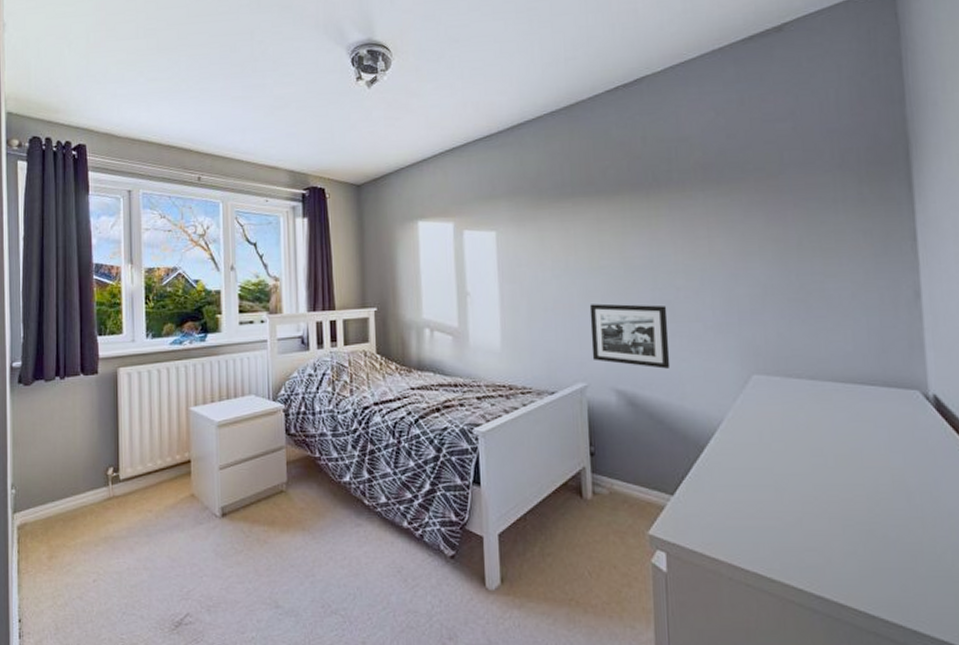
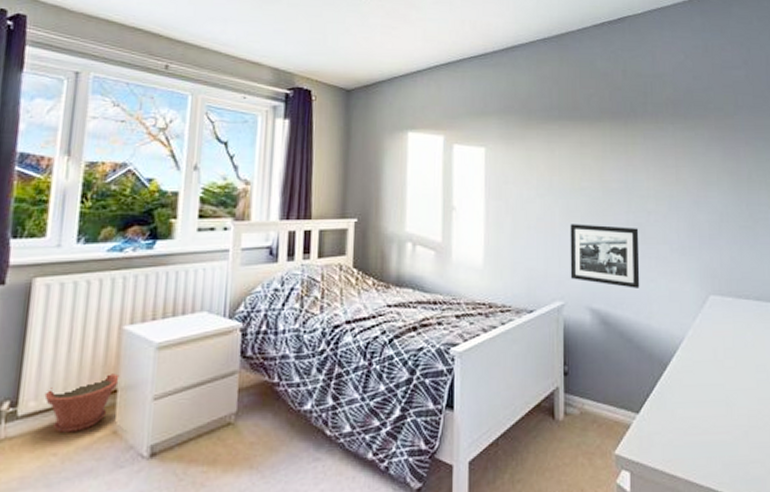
plant pot: none [137,447,191,494] -> present [44,374,120,433]

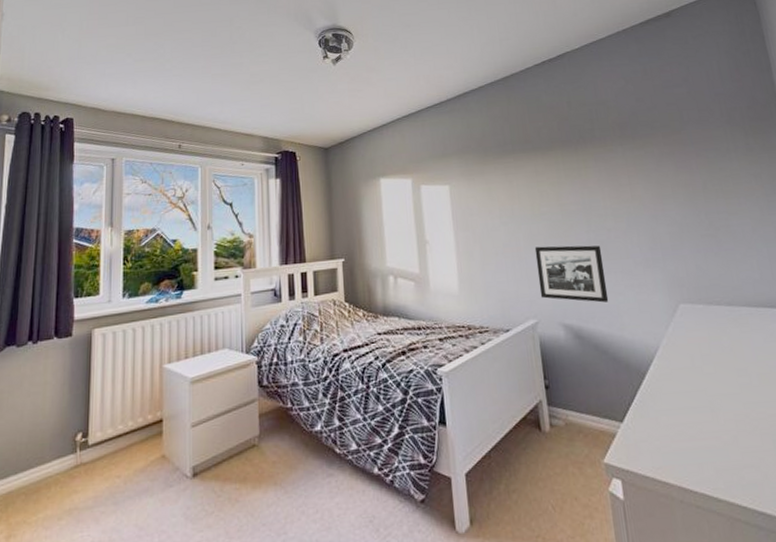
plant pot: present [44,374,120,433] -> none [107,406,164,458]

